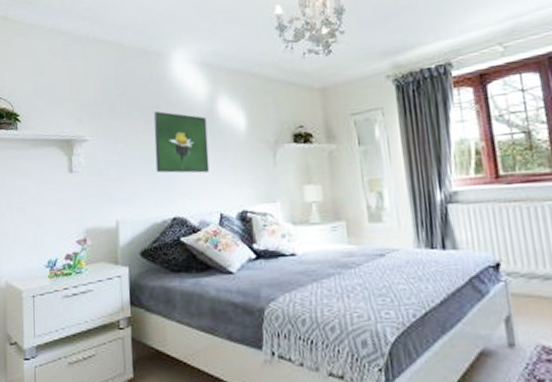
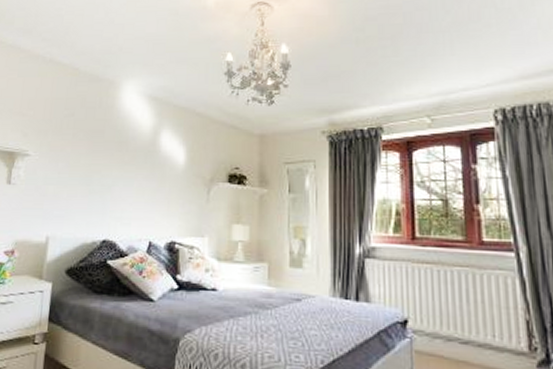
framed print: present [153,110,210,173] -> none [93,135,148,201]

